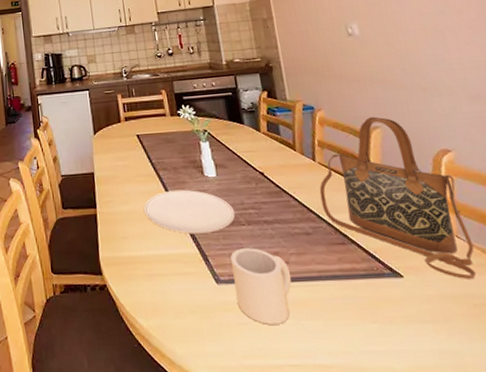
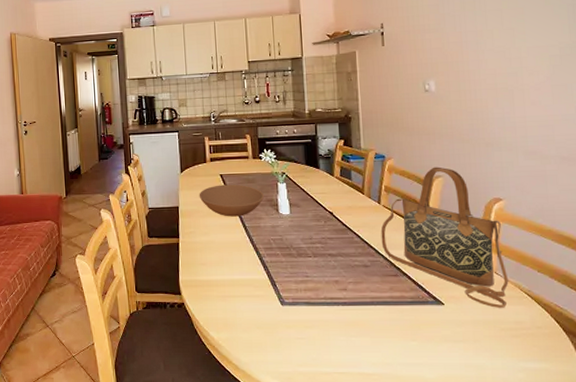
bowl: none [115,145,186,182] -> present [199,184,264,217]
plate: present [144,189,235,234] -> none [222,224,303,263]
mug: present [230,248,292,326] -> none [296,276,348,341]

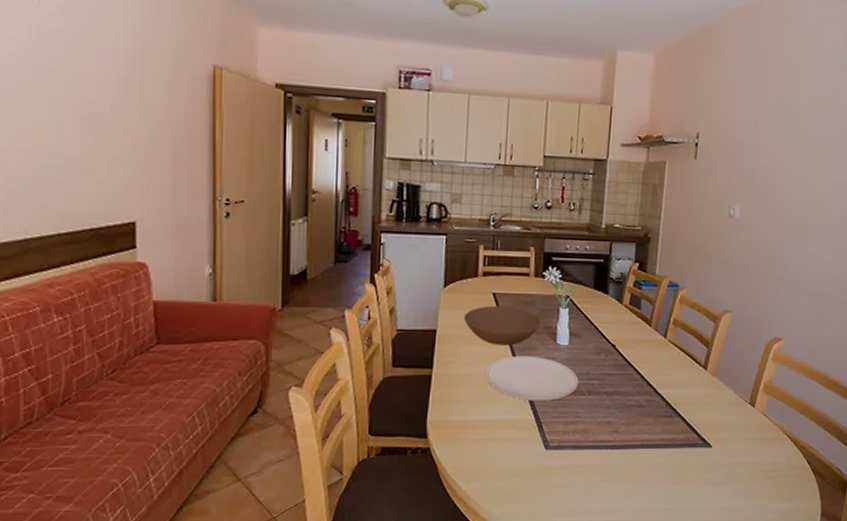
plate: none [222,224,303,263] -> present [486,355,579,401]
handbag: present [380,166,509,308] -> none [661,301,777,450]

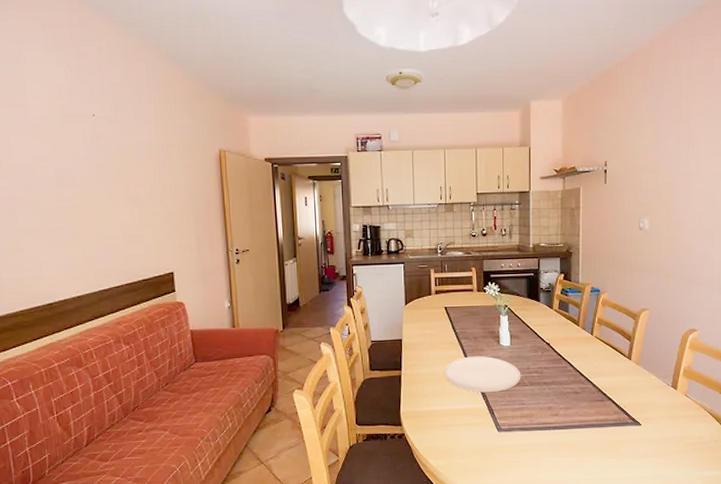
bowl: present [463,305,542,346] -> none [423,317,486,349]

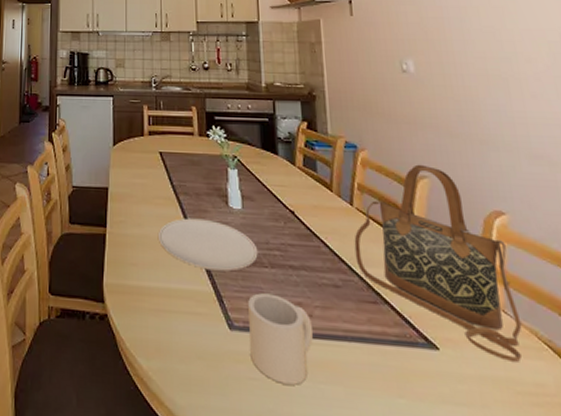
mug: none [512,403,558,462] -> present [248,293,314,386]
handbag: none [591,300,696,426] -> present [354,164,522,362]

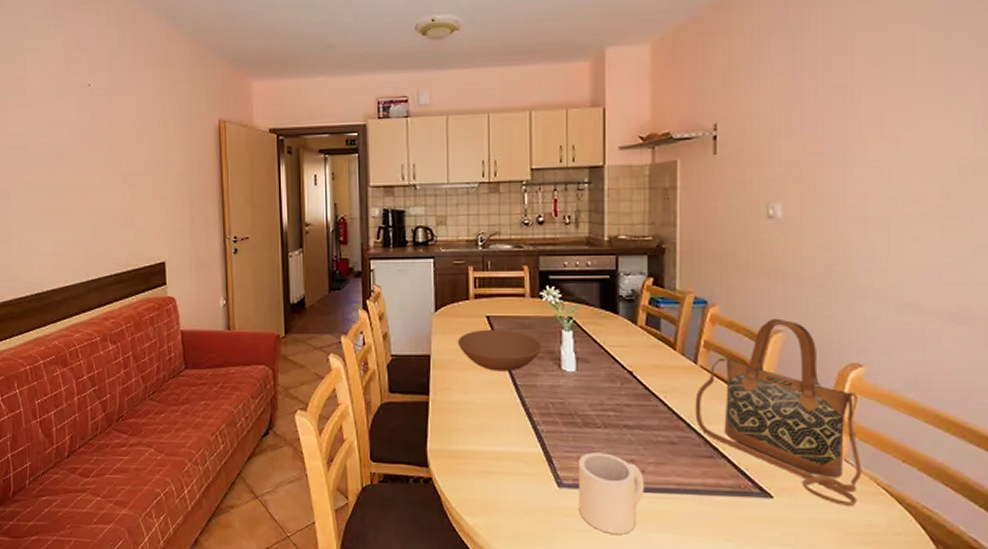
bowl: none [133,164,211,207] -> present [457,329,543,372]
plate: present [159,218,258,272] -> none [485,382,591,433]

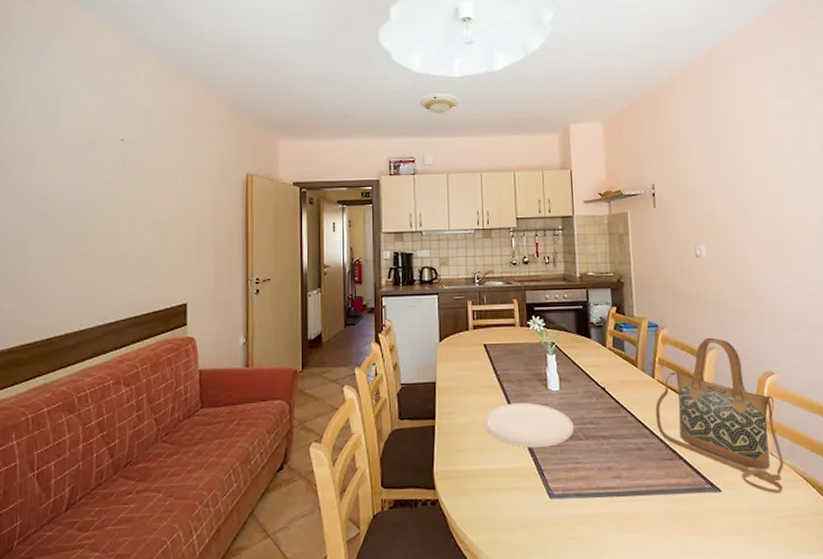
bowl: present [457,329,543,372] -> none [459,355,532,394]
plate: none [485,382,591,433] -> present [485,402,574,448]
mug: present [579,452,645,535] -> none [566,462,622,539]

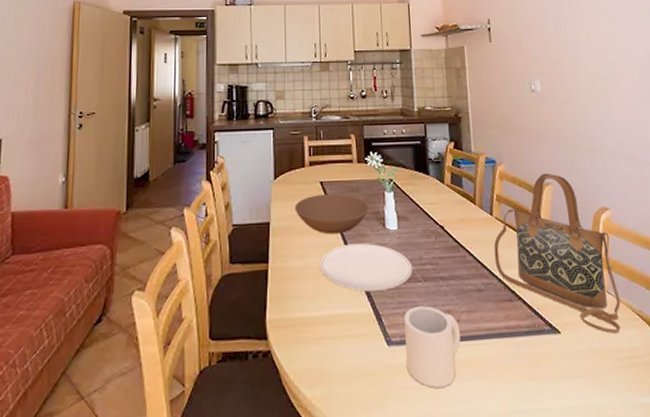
bowl: none [459,355,532,394] -> present [294,193,369,234]
mug: none [566,462,622,539] -> present [404,306,461,389]

